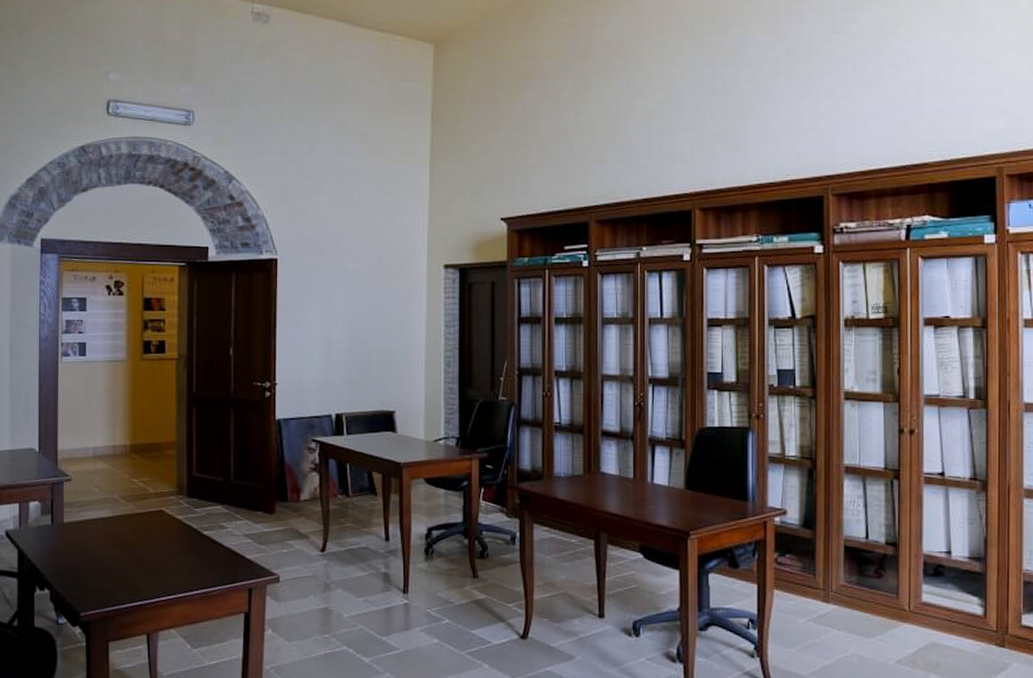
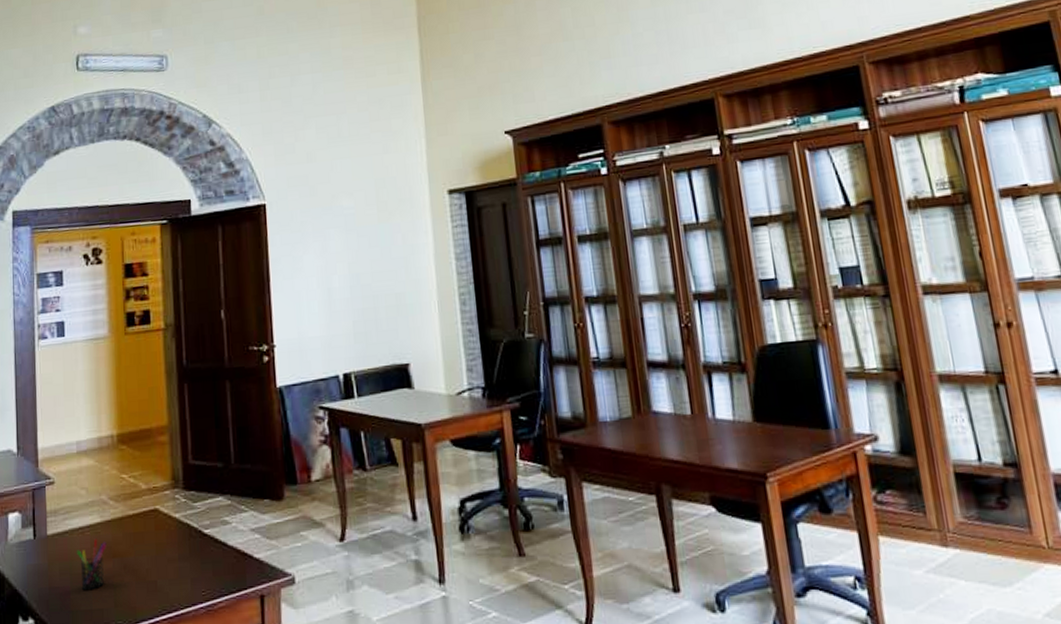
pen holder: none [89,529,116,571] -> present [76,538,107,591]

